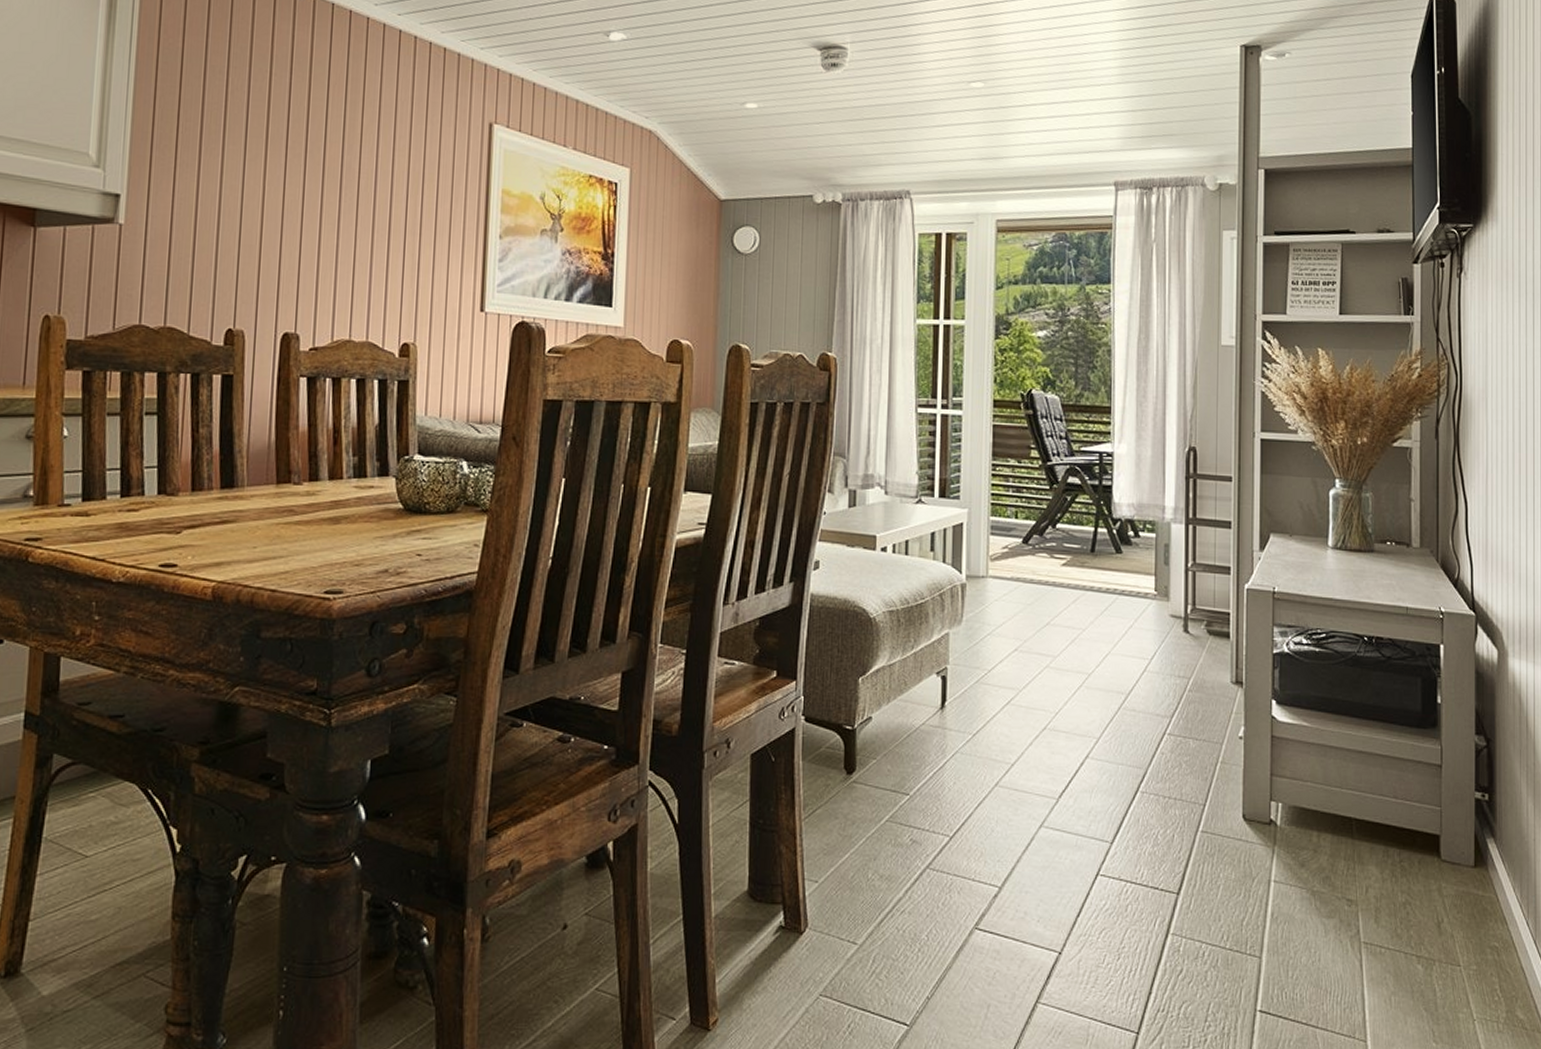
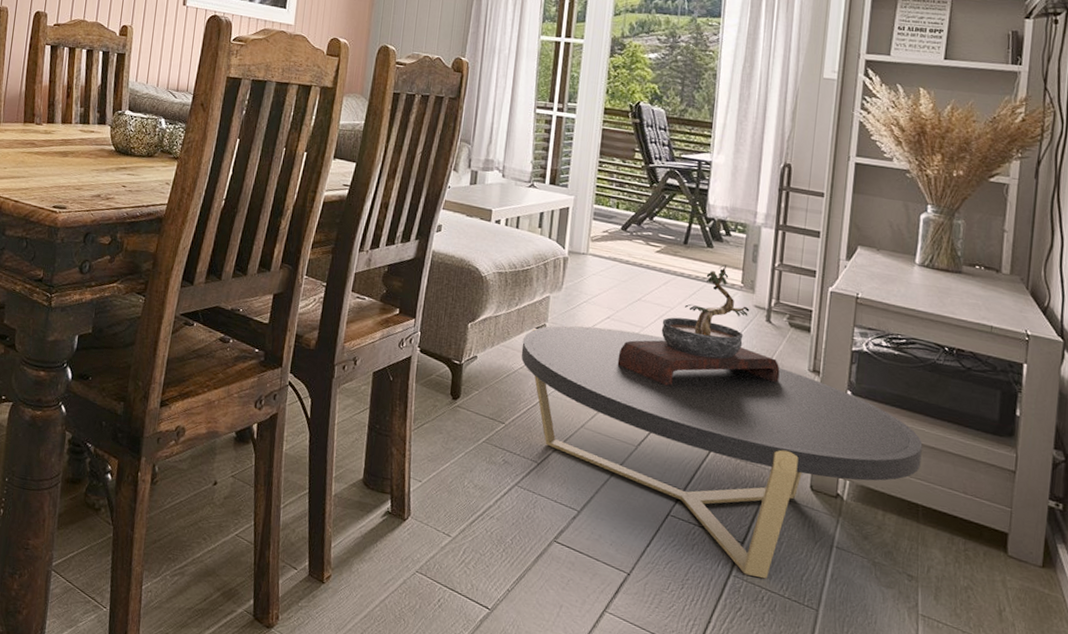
coffee table: none [922,662,1351,932] -> present [521,325,923,579]
bonsai tree: none [1029,571,1202,722] -> present [617,264,780,386]

